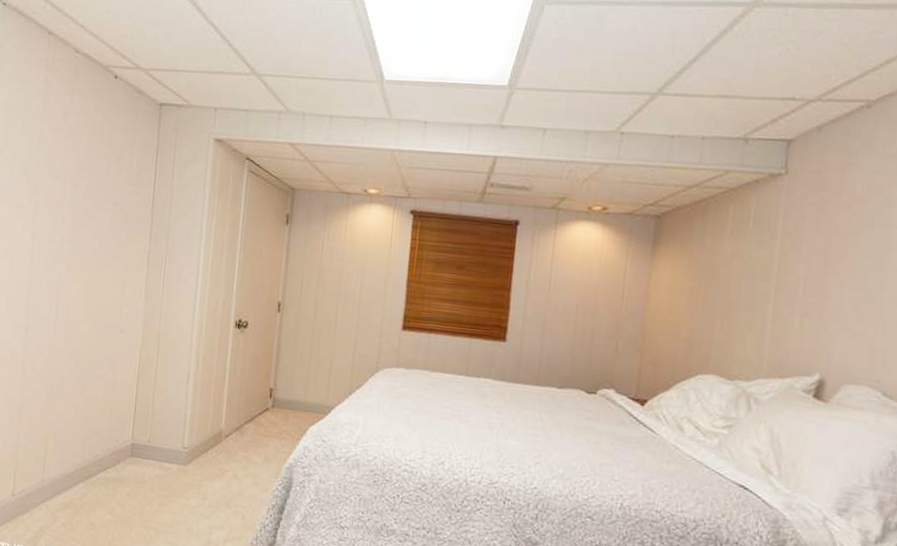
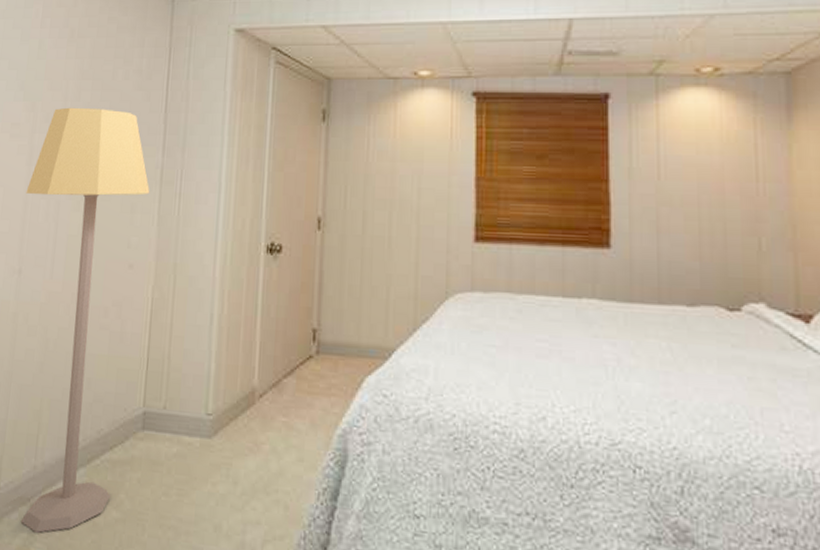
lamp: none [30,194,139,529] -> present [20,107,150,533]

